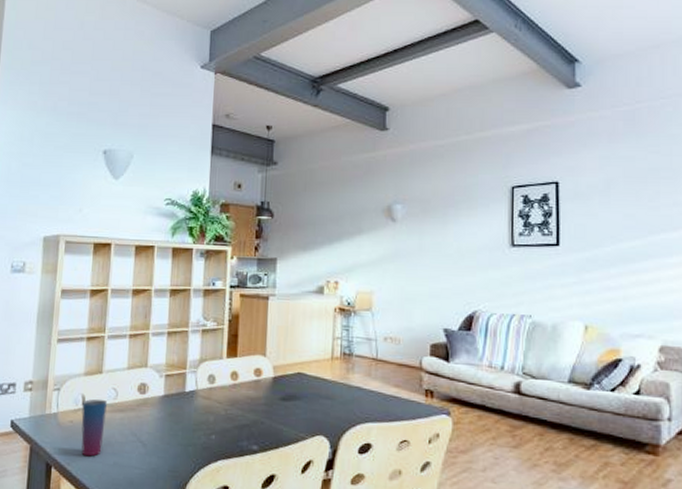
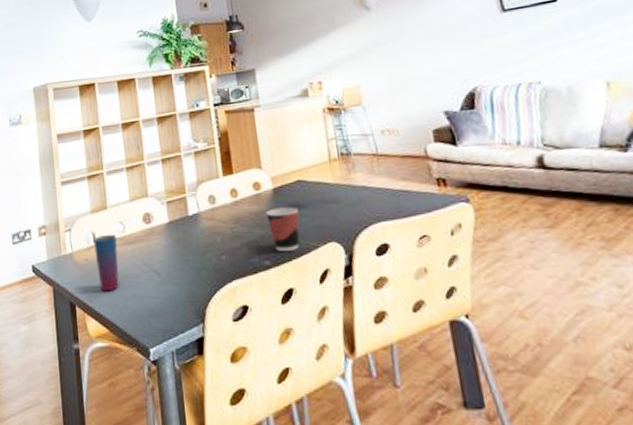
cup: none [262,396,295,439] -> present [266,207,300,251]

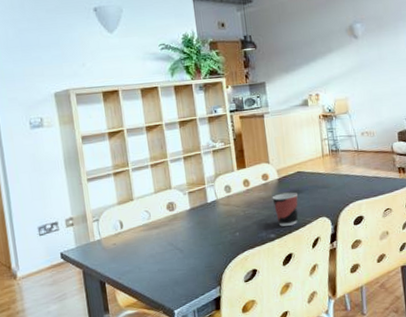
cup: present [93,234,119,292] -> none [121,221,146,269]

